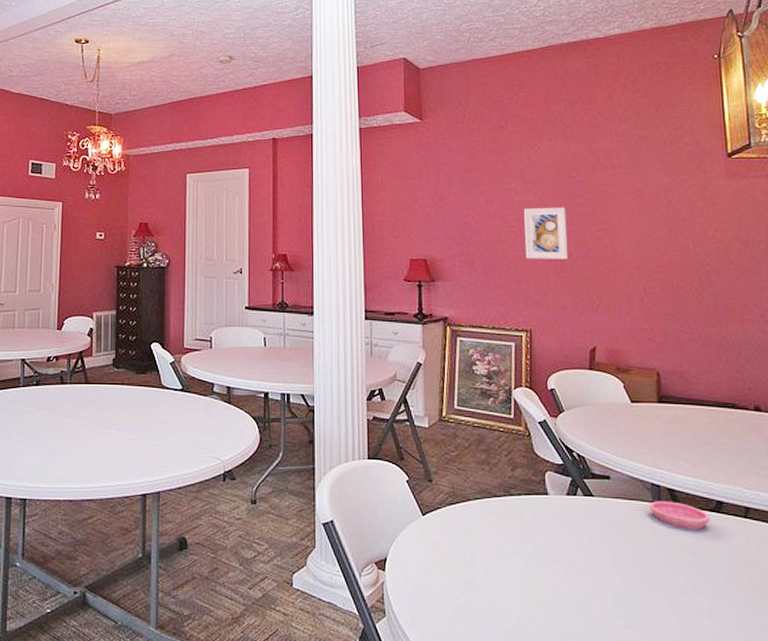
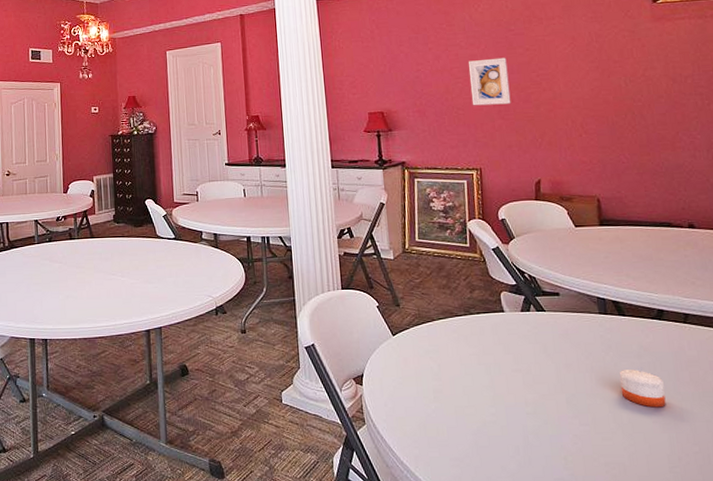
saucer: present [649,501,710,529] -> none [596,312,653,336]
candle: none [671,567,721,612] -> present [619,370,666,408]

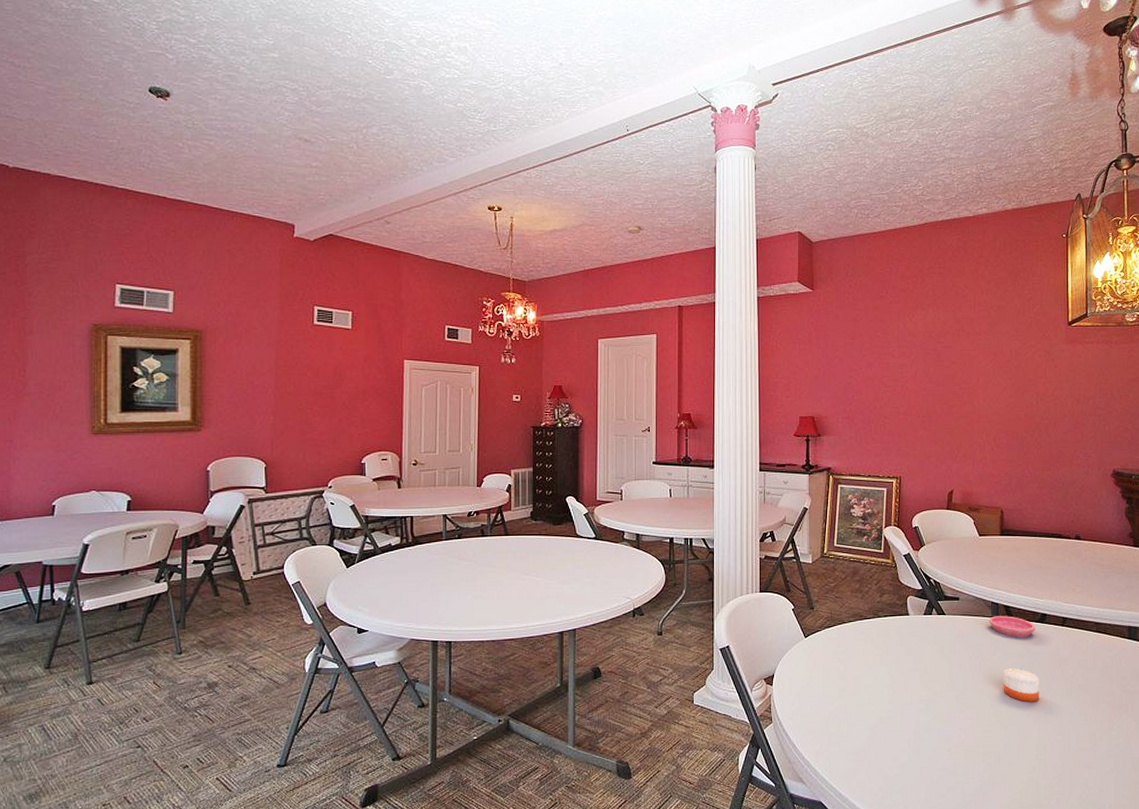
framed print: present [468,57,511,106] -> none [898,369,934,415]
saucer: none [596,312,653,336] -> present [989,616,1036,637]

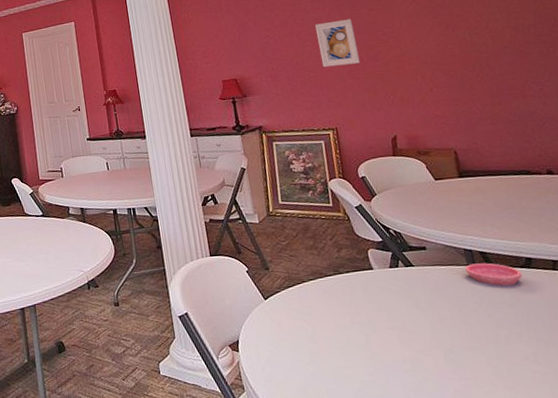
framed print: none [898,369,934,415] -> present [315,18,361,68]
candle: present [1003,668,1039,702] -> none [494,320,544,358]

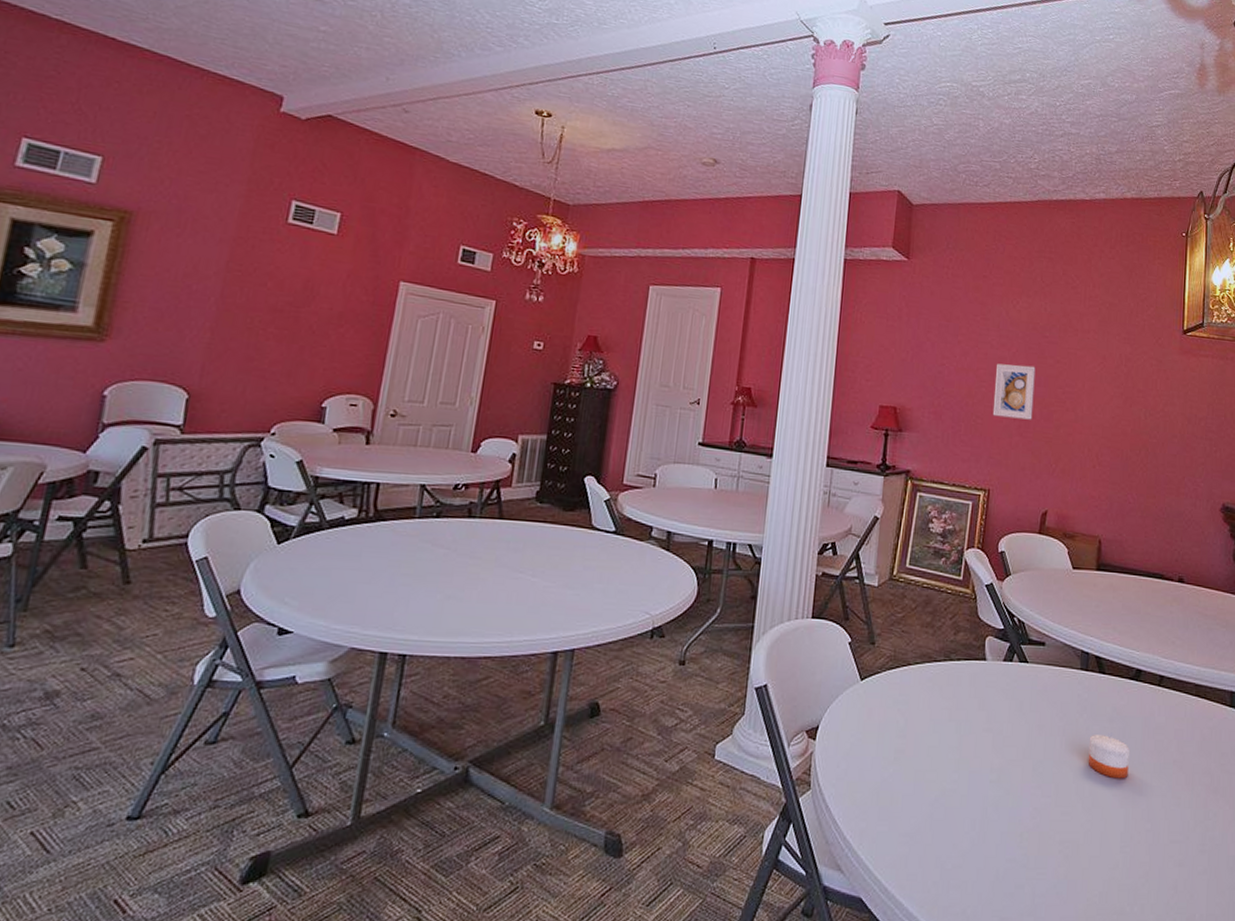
saucer: present [465,262,523,286] -> none [1077,668,1129,697]
candle: none [494,320,544,358] -> present [1088,735,1130,779]

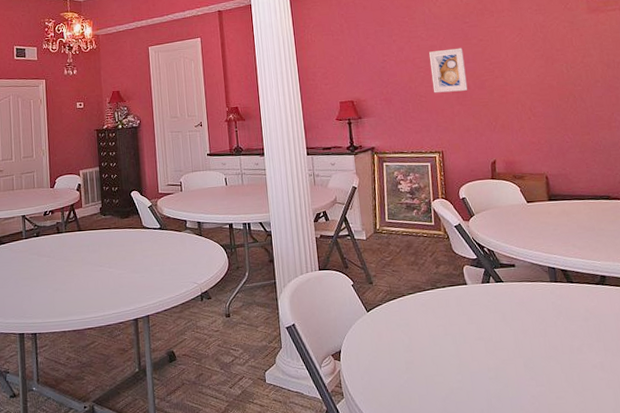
candle: present [1088,735,1130,779] -> none [569,332,610,366]

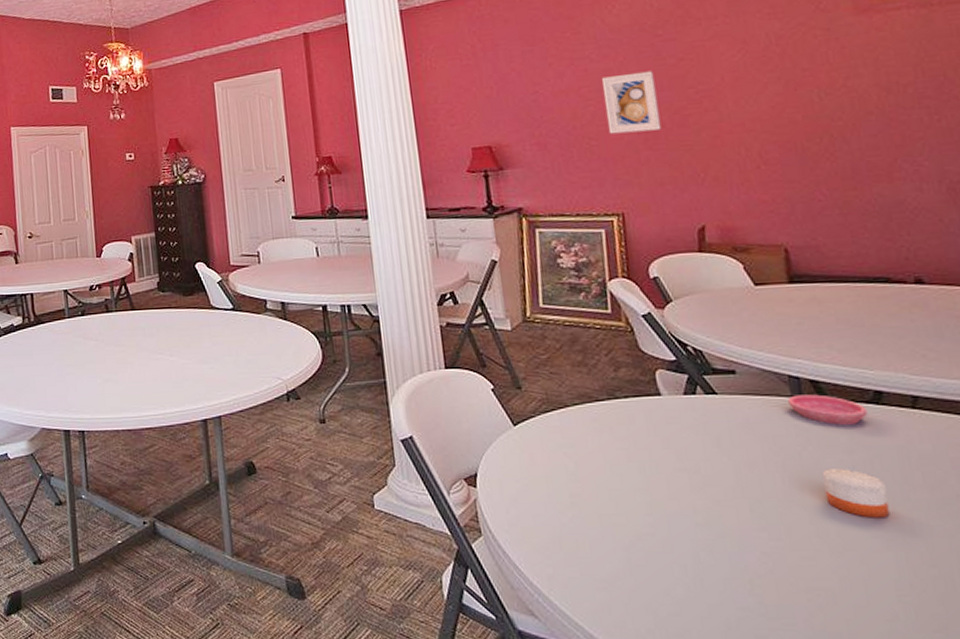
saucer: none [548,279,597,301] -> present [788,394,868,425]
candle: none [569,332,610,366] -> present [822,469,890,518]

